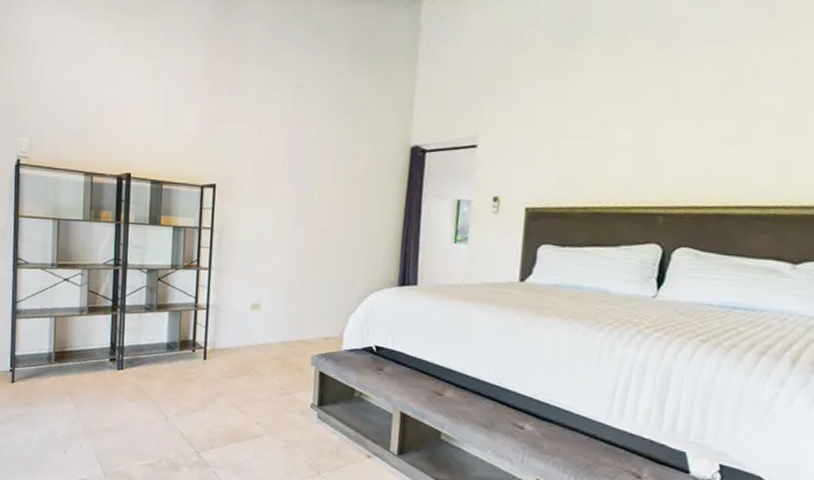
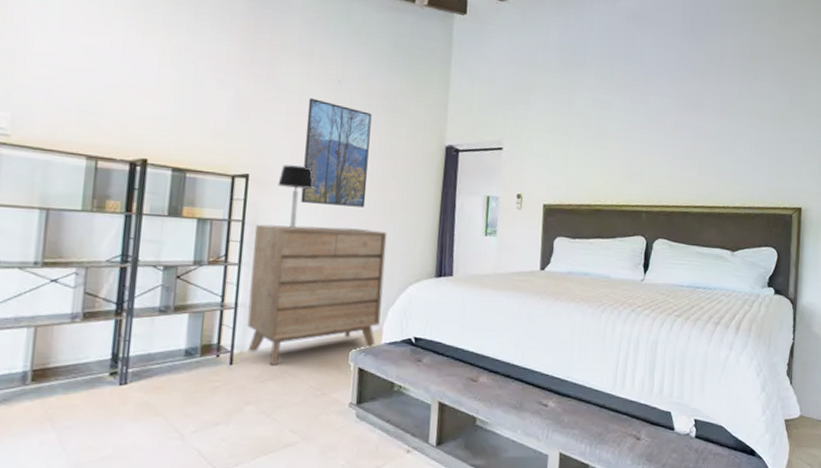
dresser: none [217,231,348,364] -> present [247,224,388,366]
table lamp: none [242,173,275,235] -> present [278,164,314,228]
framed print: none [263,105,332,214] -> present [301,98,372,208]

